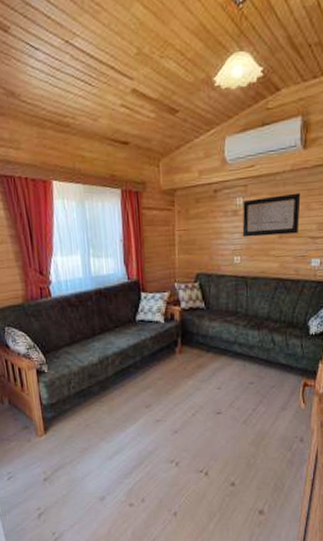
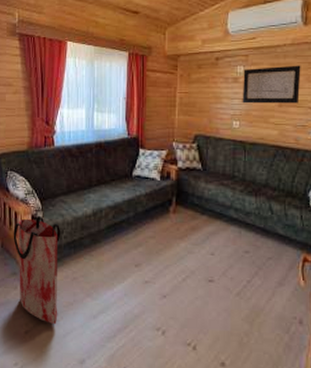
bag: none [19,369,75,469] -> present [13,216,61,324]

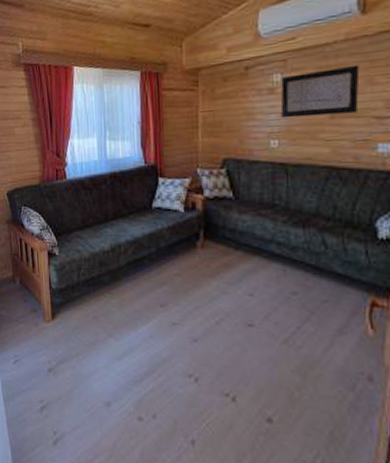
bag: present [13,216,61,324] -> none [30,252,81,363]

